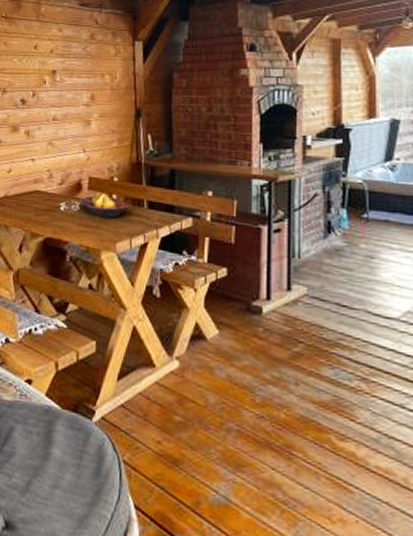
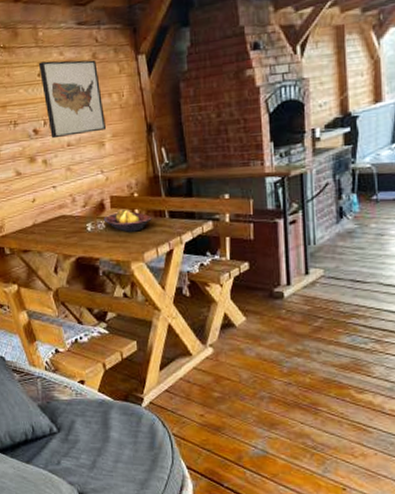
wall art: none [36,35,95,111] -> present [38,60,107,139]

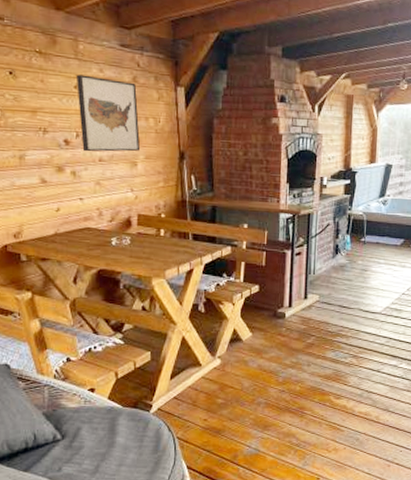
fruit bowl: present [103,209,152,232] -> none [129,227,176,250]

